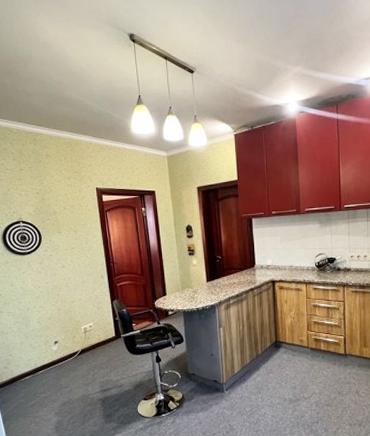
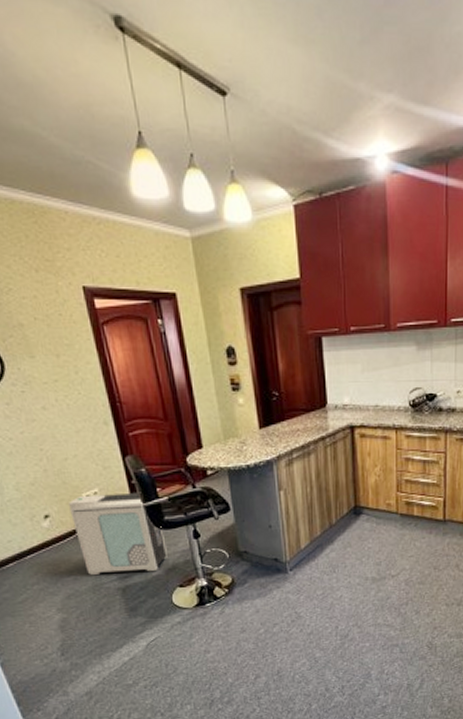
air purifier: none [72,326,137,387] -> present [69,492,167,575]

